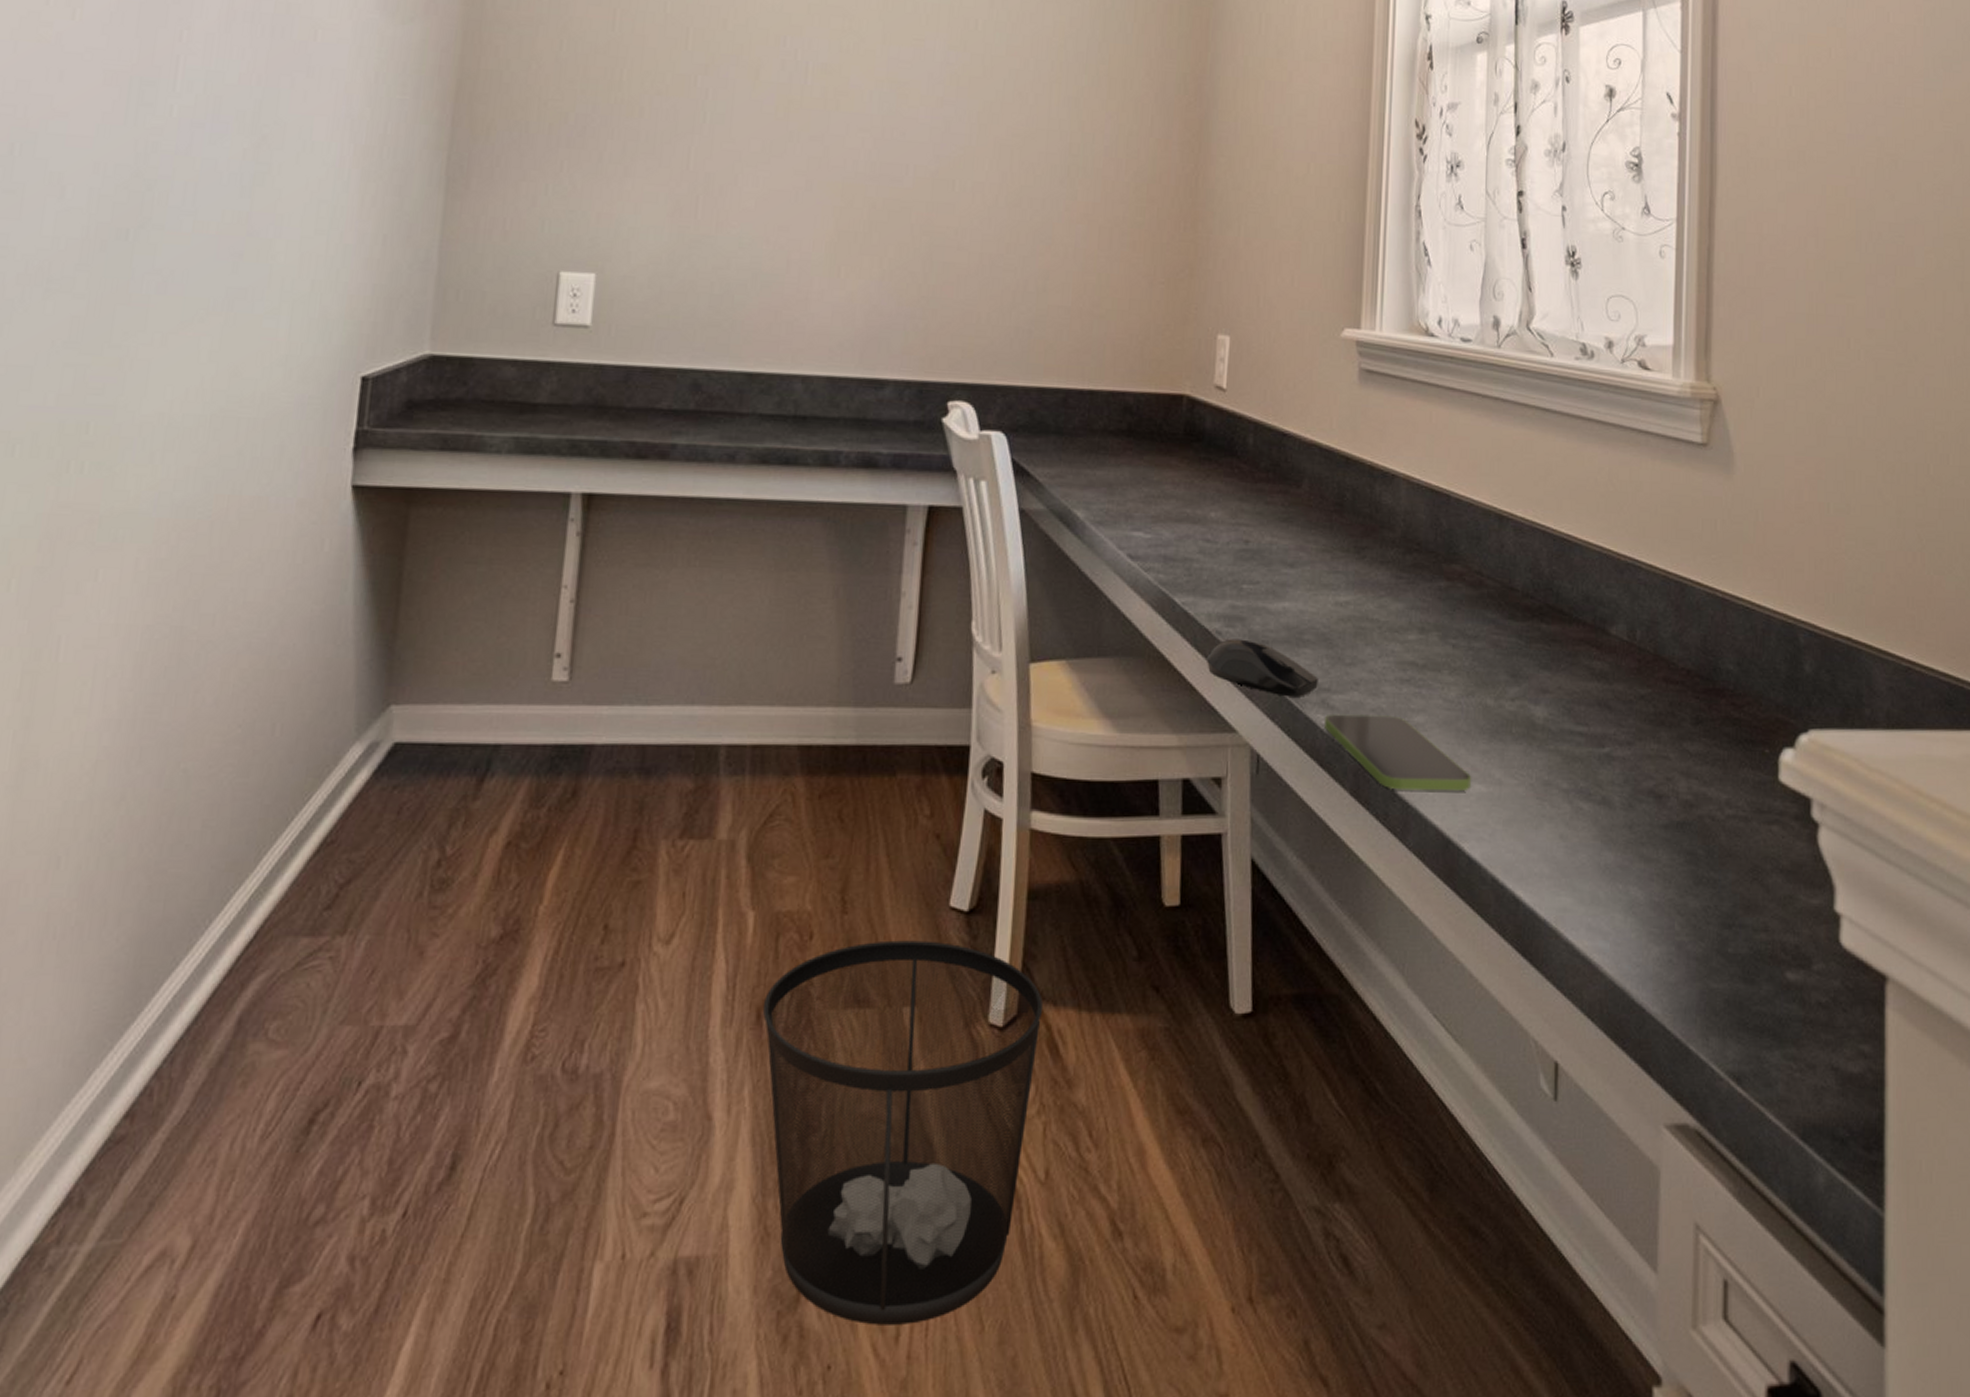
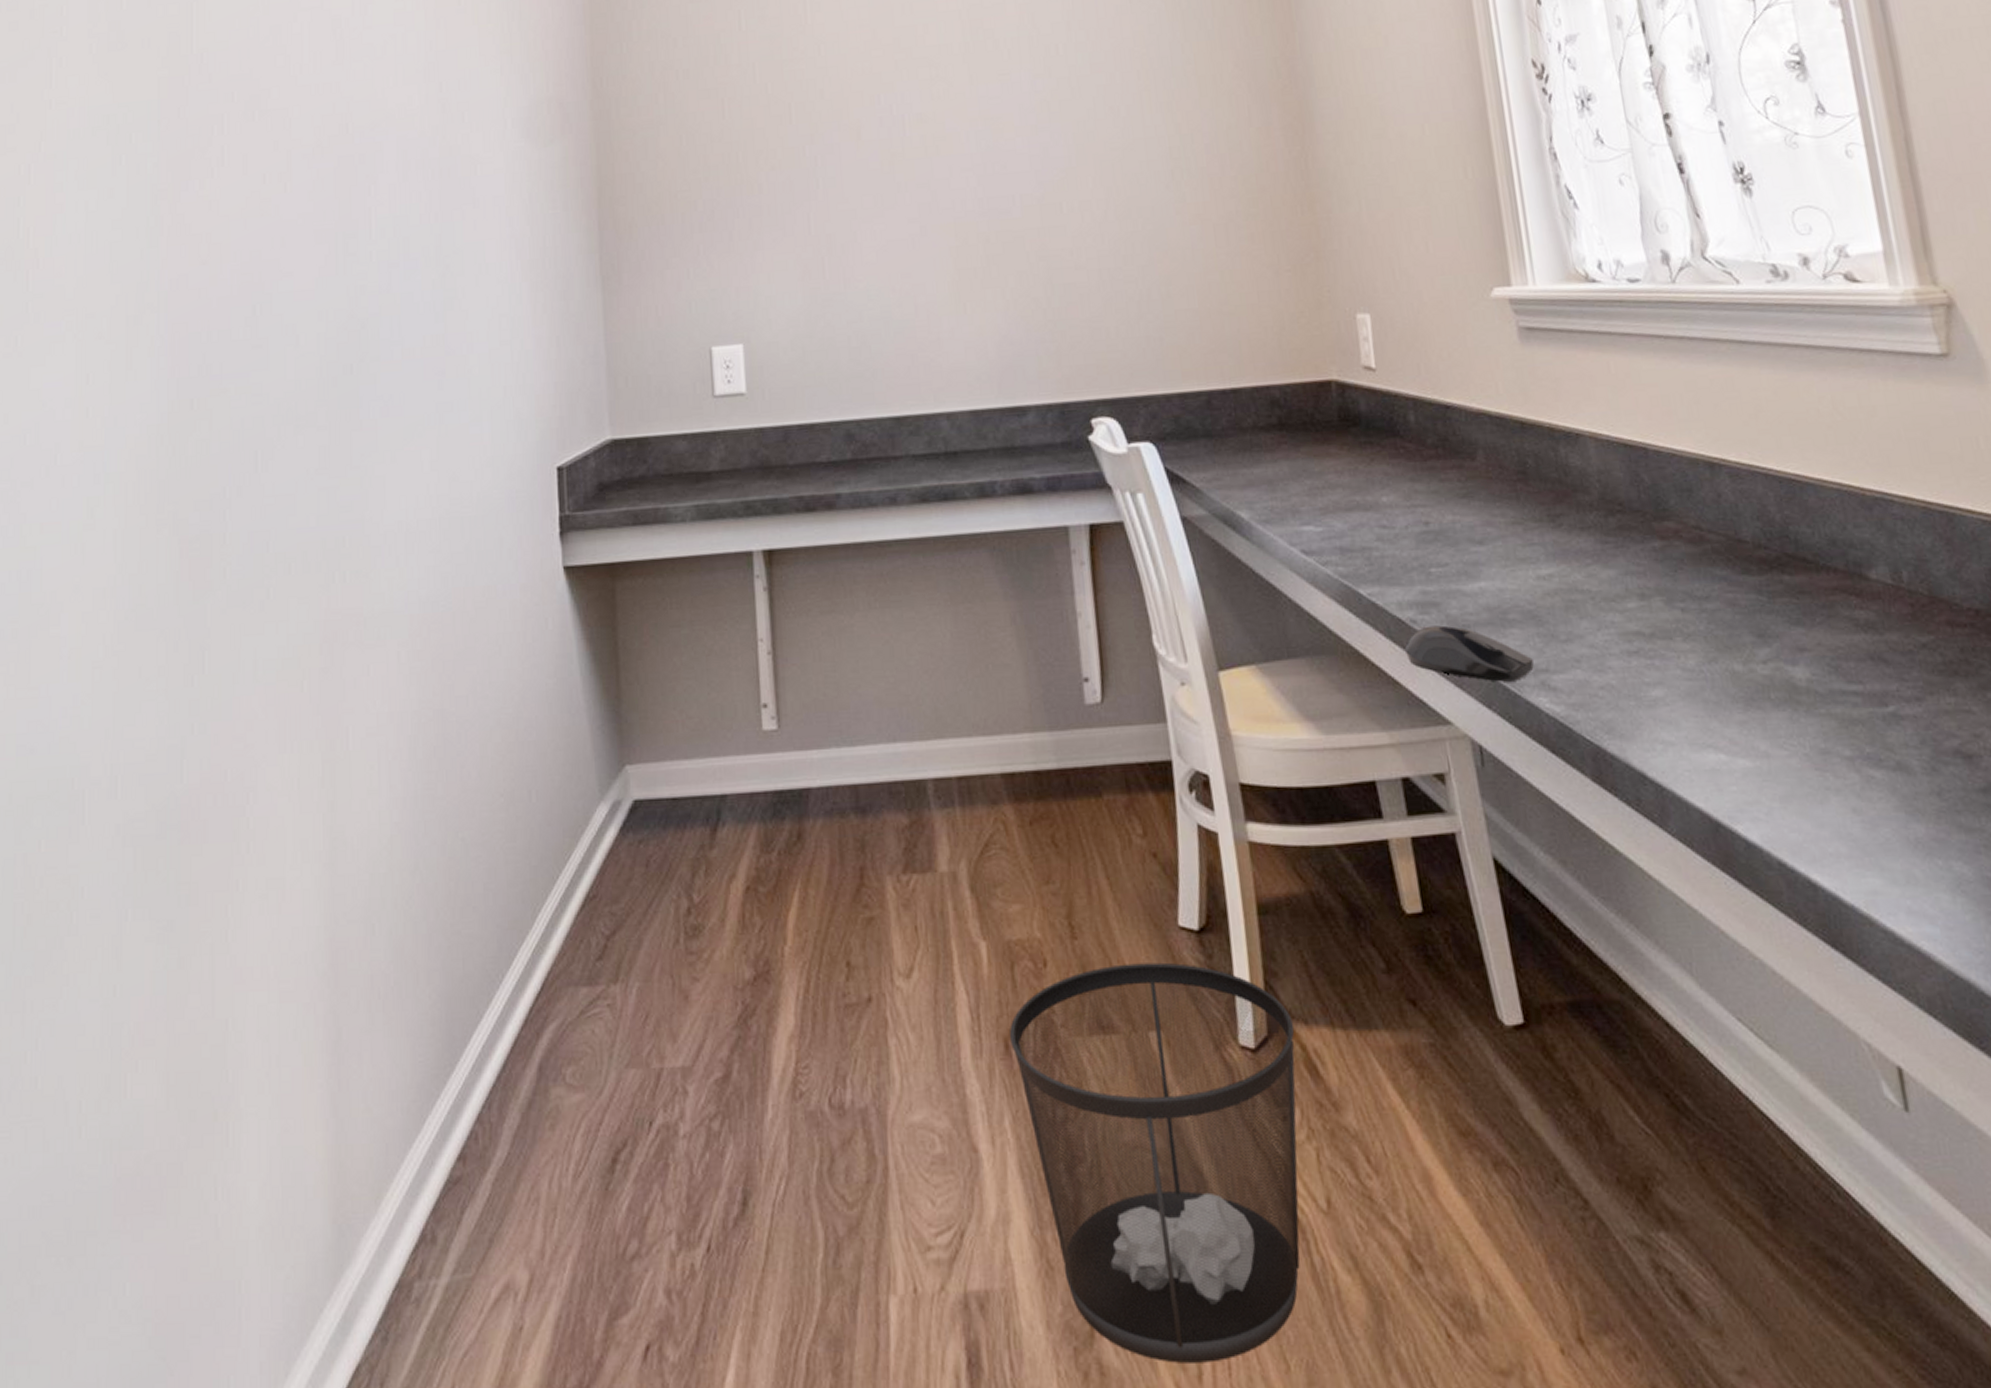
phone: present [1323,714,1472,791] -> none [1547,691,1734,772]

